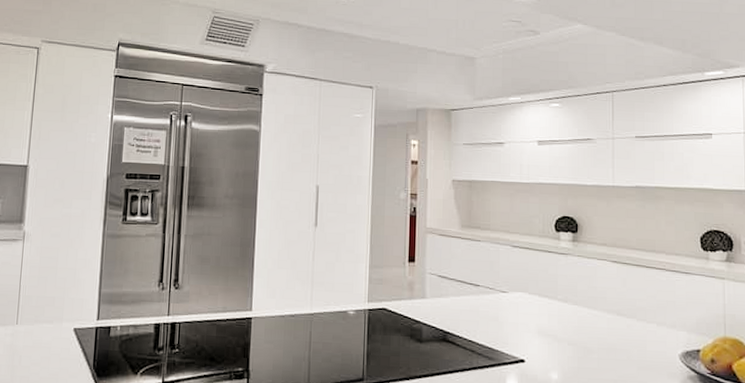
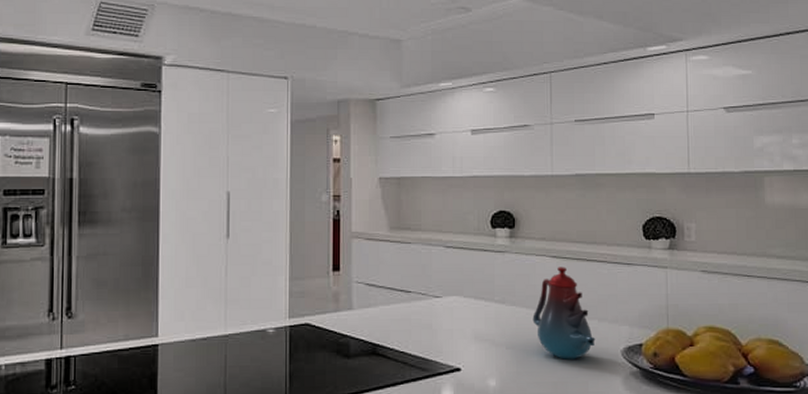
teakettle: none [593,271,654,360] -> present [532,267,596,360]

